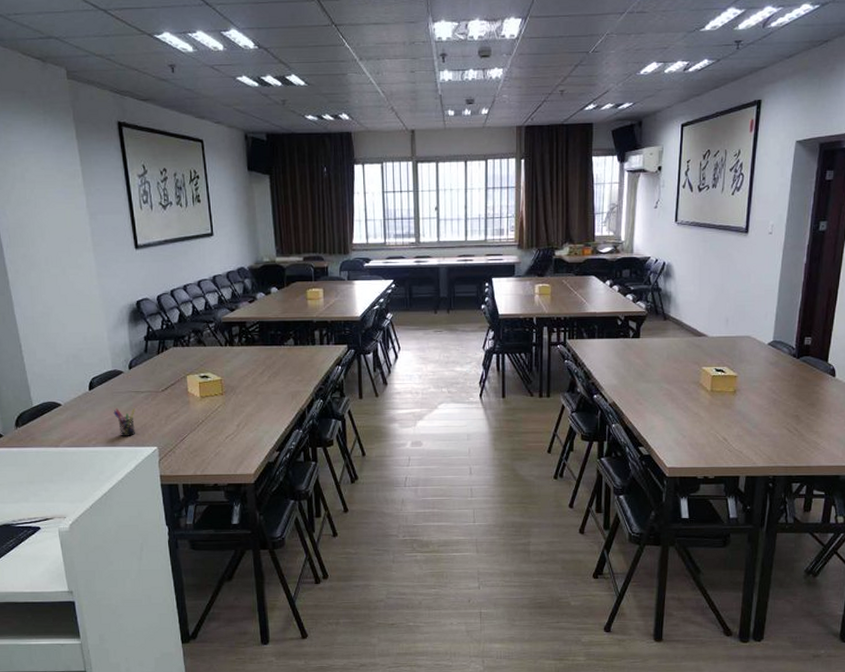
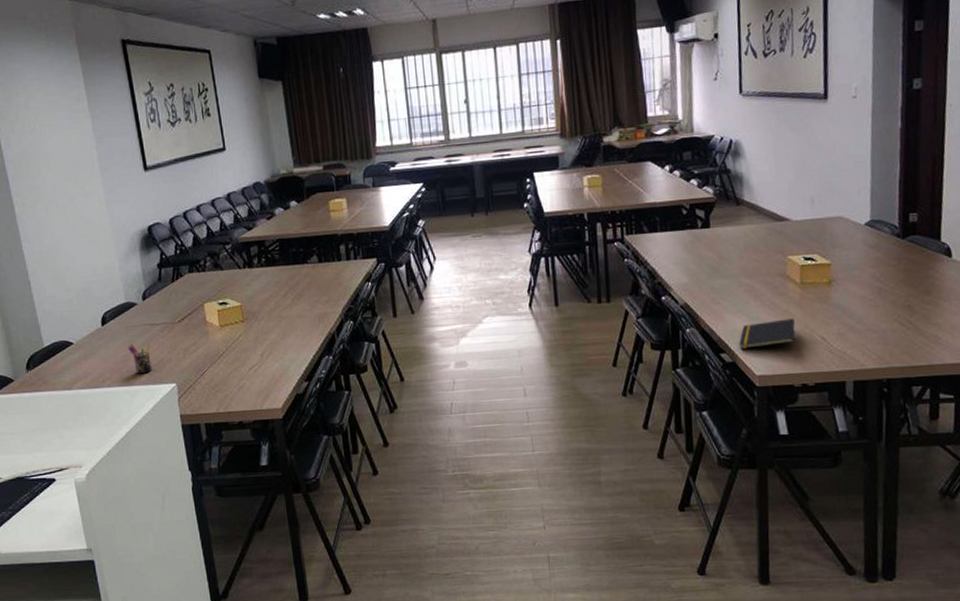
notepad: none [655,420,703,444] -> present [739,318,795,349]

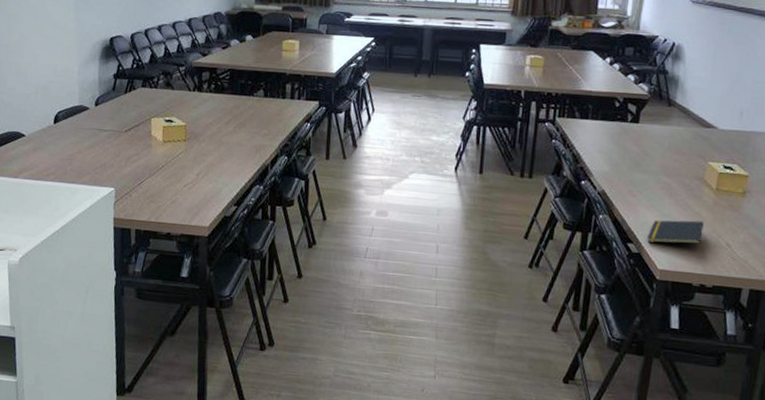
pen holder: present [128,343,152,374] -> none [75,144,97,174]

